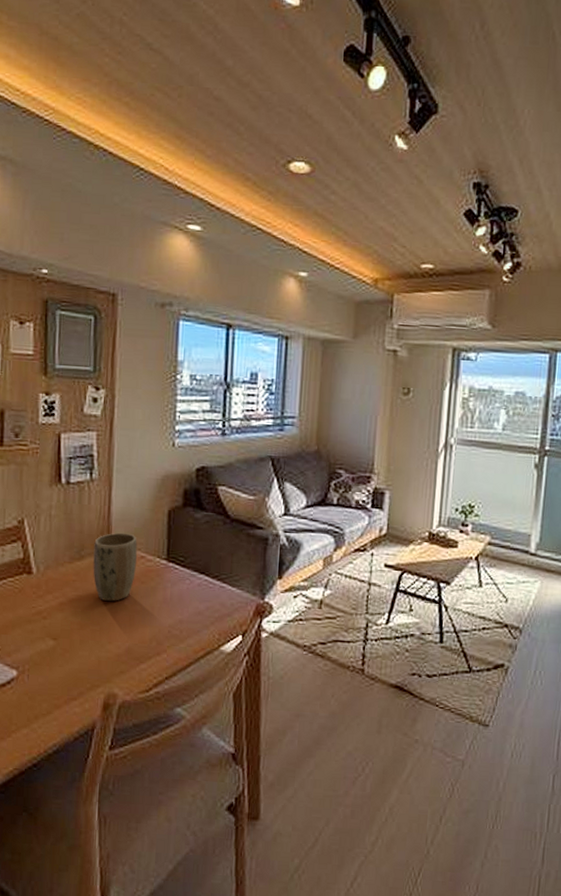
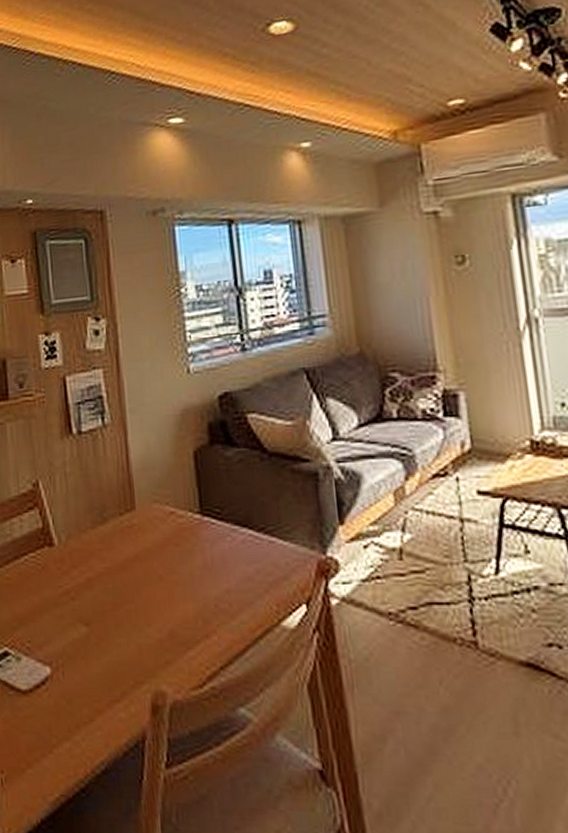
plant pot: present [93,532,137,601] -> none [116,485,167,572]

